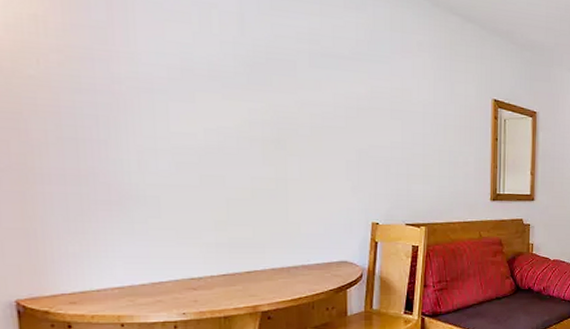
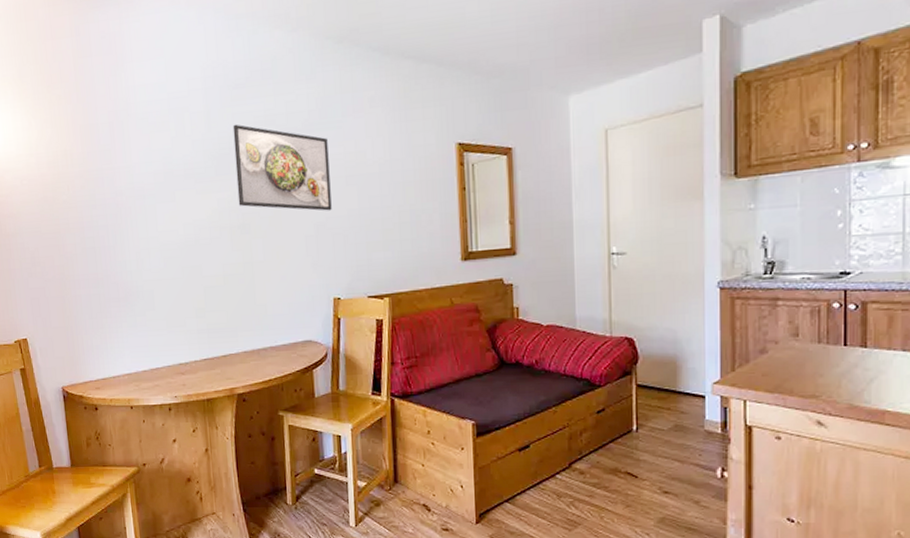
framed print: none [271,34,375,140] -> present [232,124,332,211]

